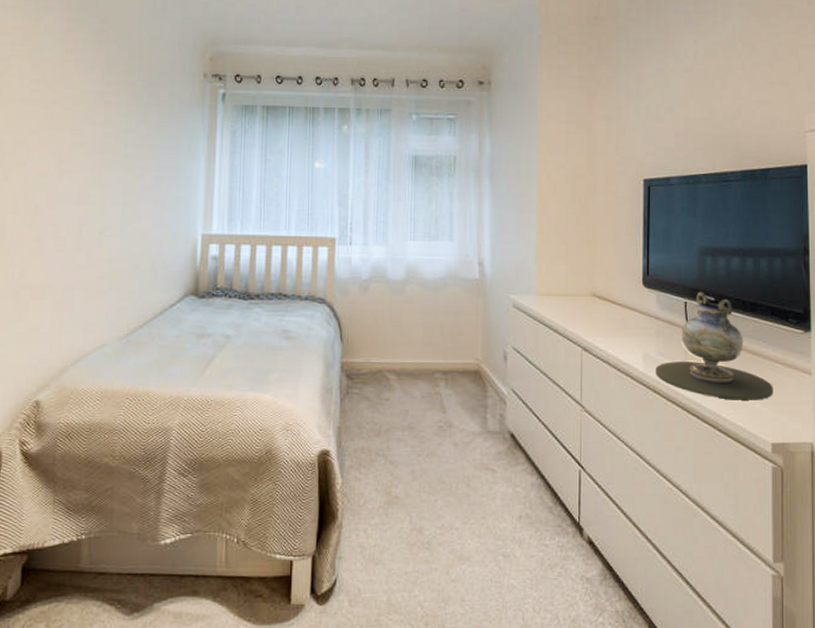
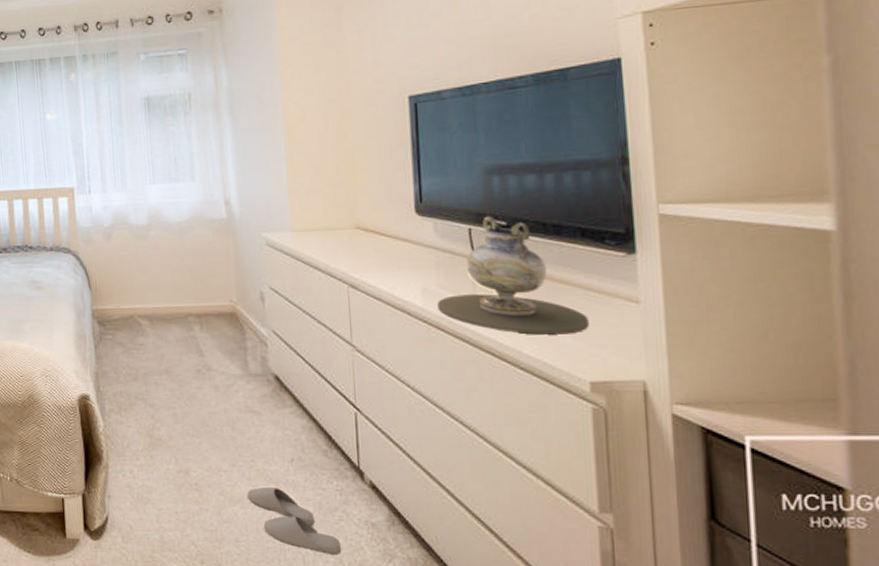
slippers: none [475,544,558,610] -> present [247,486,342,554]

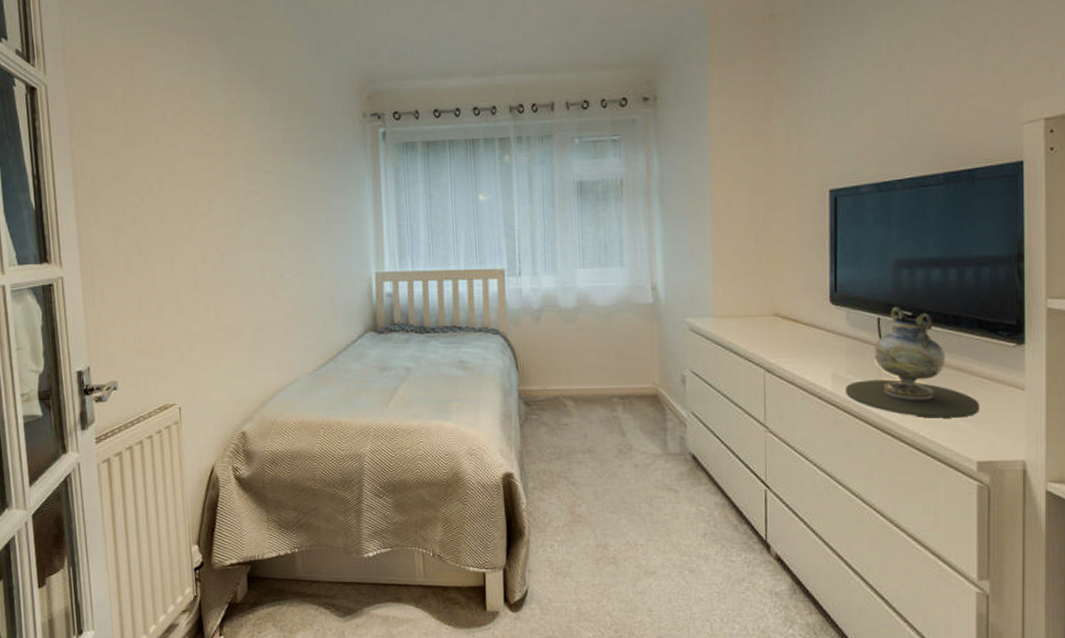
slippers: present [247,486,342,554] -> none [661,559,747,622]

